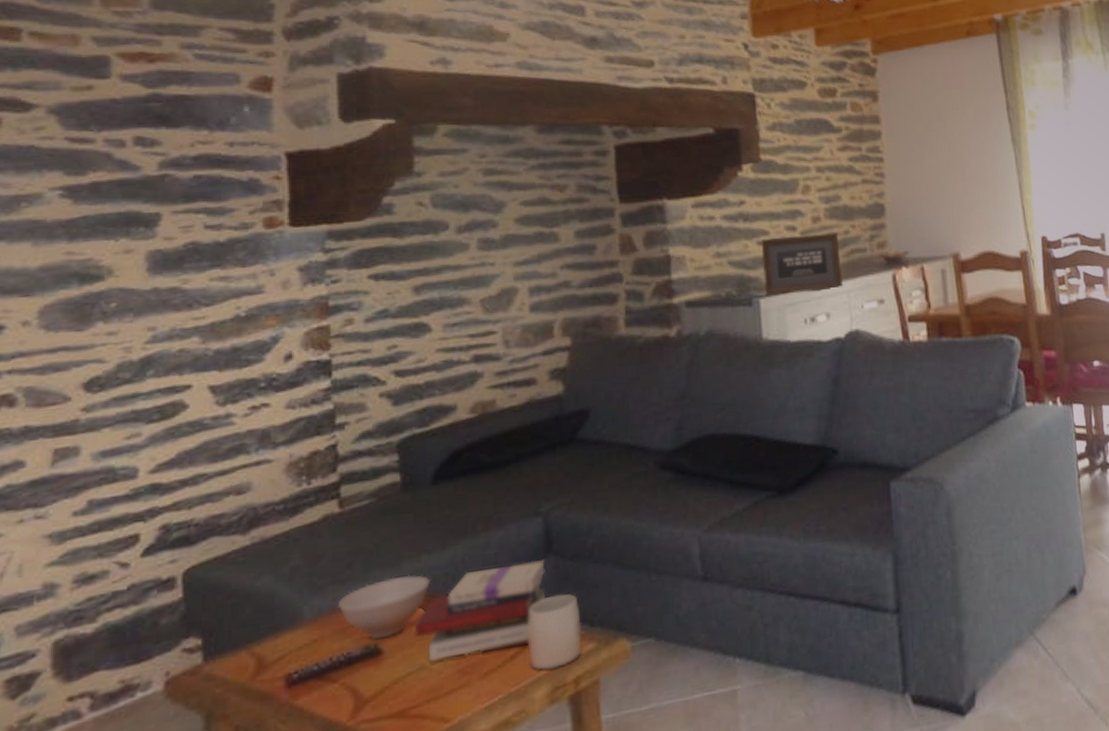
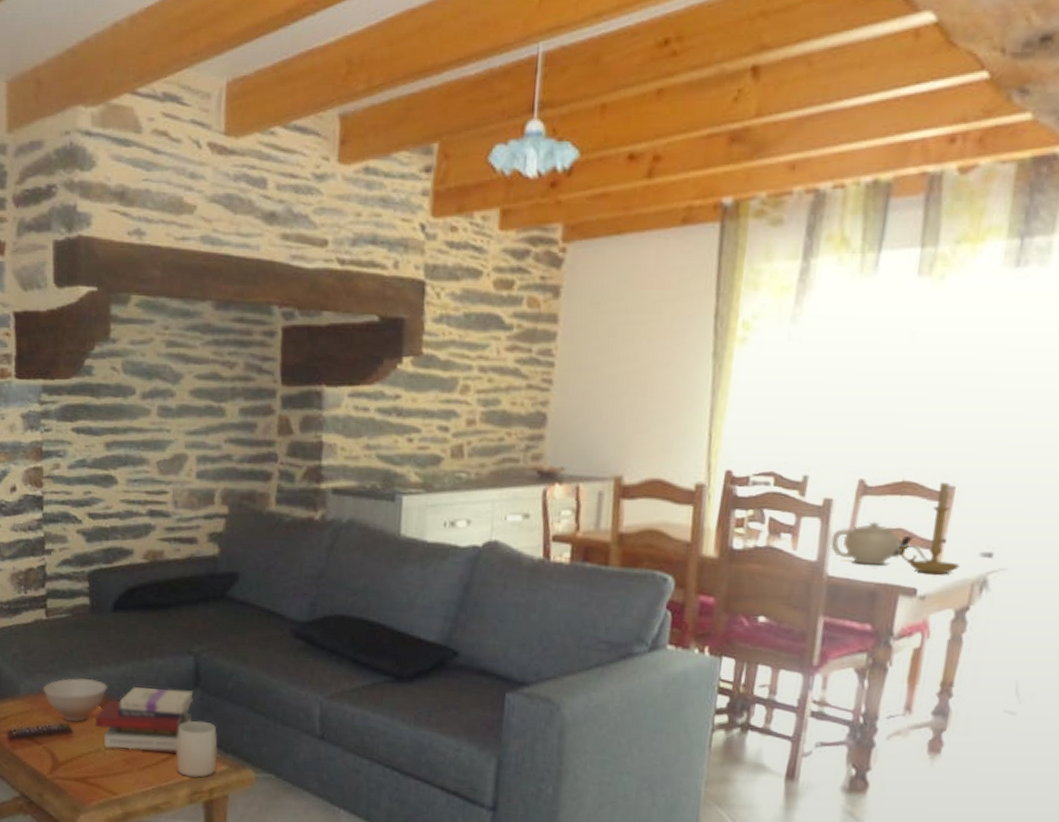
picture frame: present [761,232,843,296] -> none [408,437,491,495]

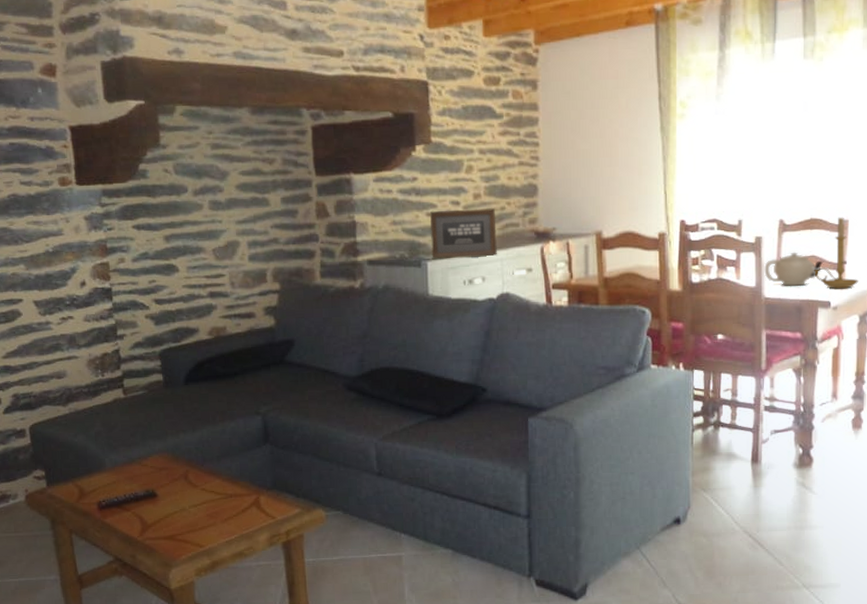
bowl: present [43,677,109,722] -> none [126,446,187,487]
books: present [94,687,194,754] -> none [177,447,266,507]
mug: present [175,720,219,778] -> none [253,472,291,523]
picture frame: none [408,437,491,495] -> present [430,208,497,259]

